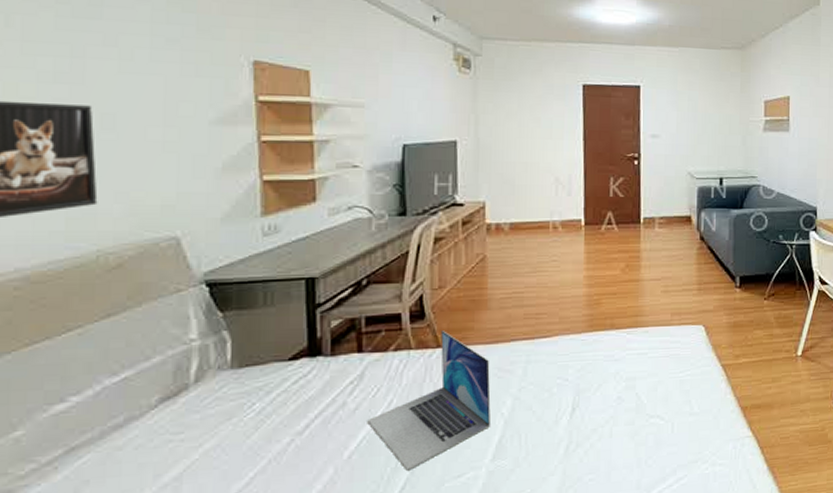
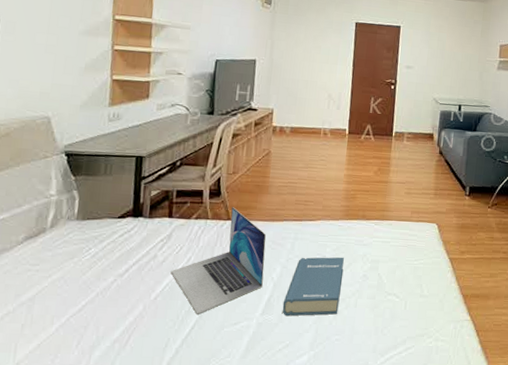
hardback book: none [518,378,593,459] -> present [282,257,344,317]

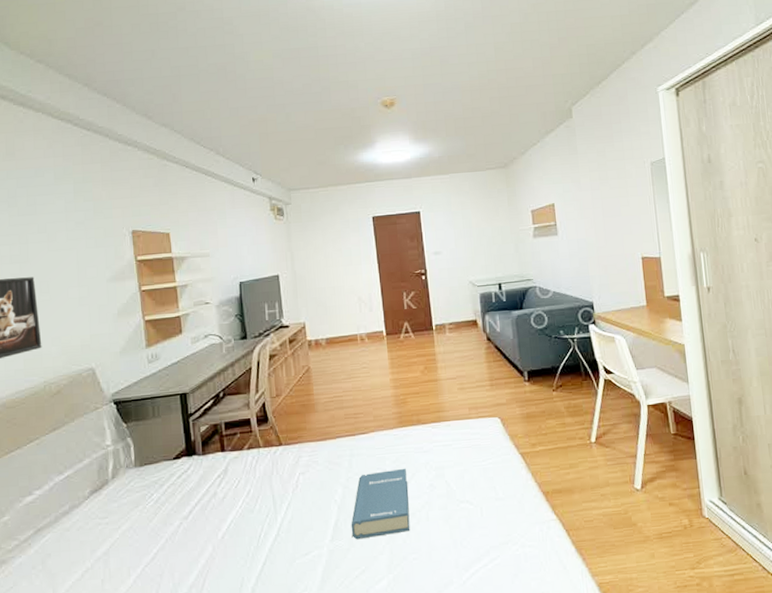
laptop: present [171,207,267,314] -> none [233,431,327,549]

